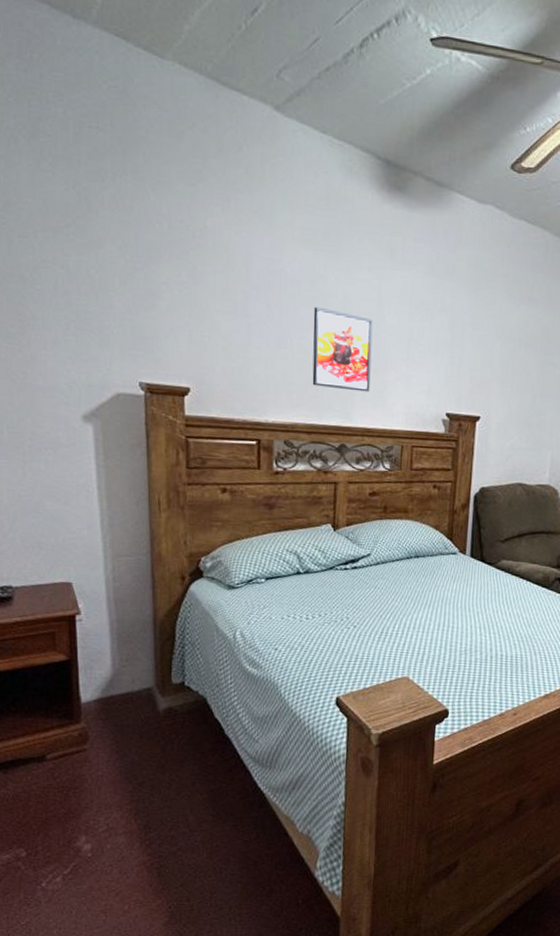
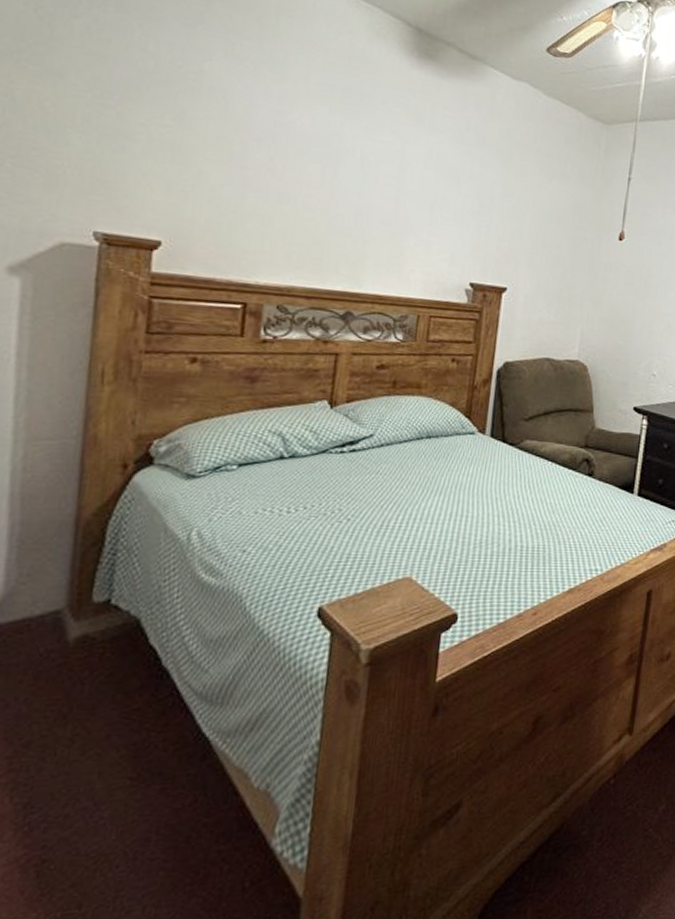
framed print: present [312,306,373,392] -> none [317,164,393,257]

